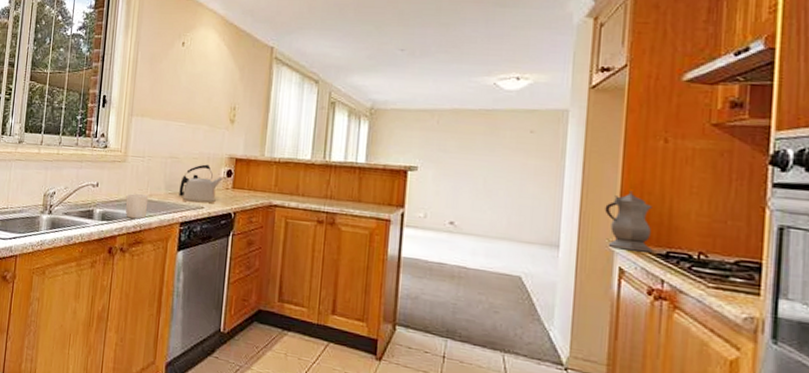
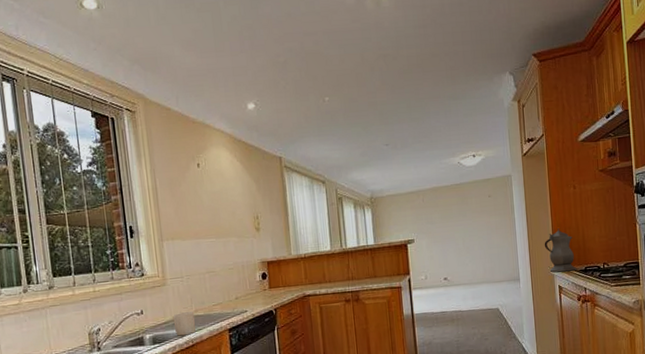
kettle: present [179,164,223,205] -> none [221,272,260,310]

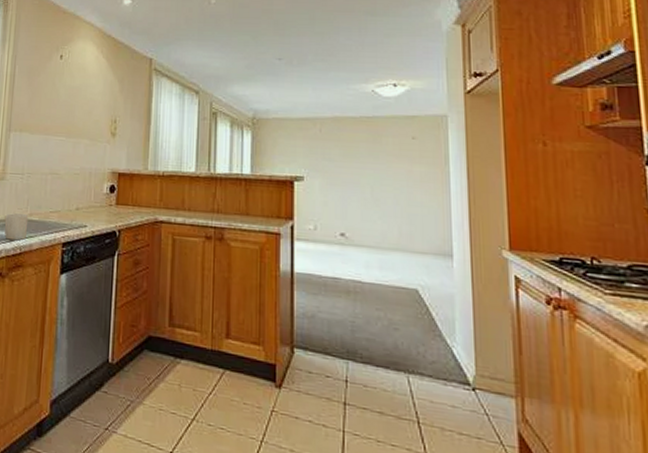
teapot: present [544,228,577,273] -> none [493,196,546,260]

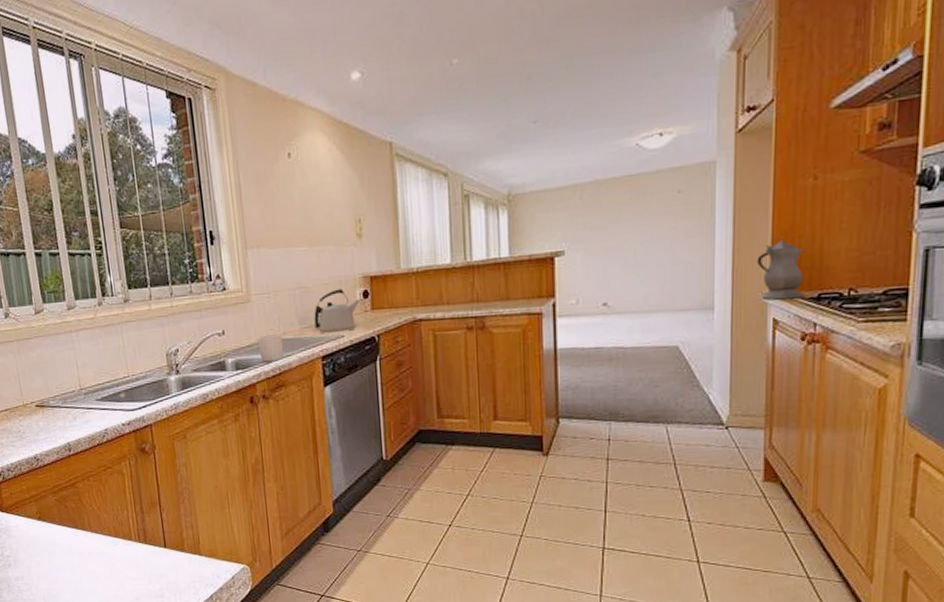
kettle: none [60,180,106,223] -> present [314,288,360,334]
teapot: none [493,196,546,260] -> present [757,237,805,300]

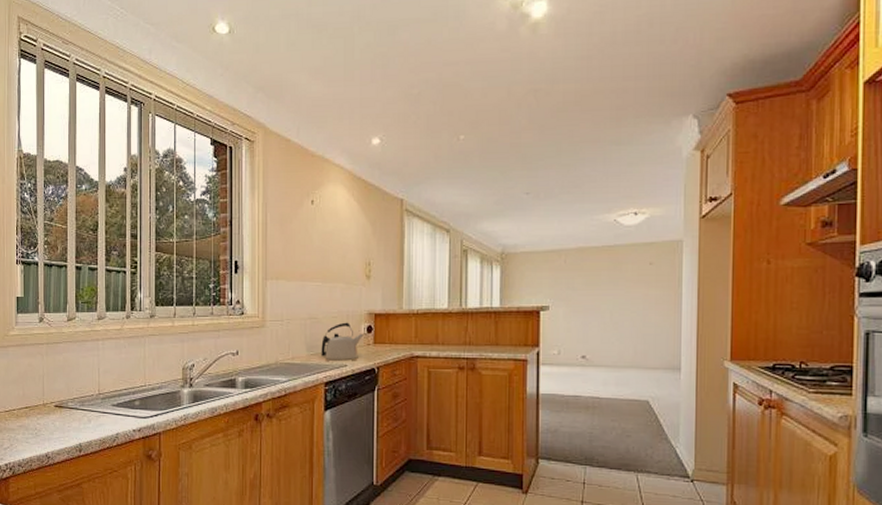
mug: present [257,333,285,362] -> none [268,357,291,384]
teapot: present [757,237,805,300] -> none [719,311,762,367]

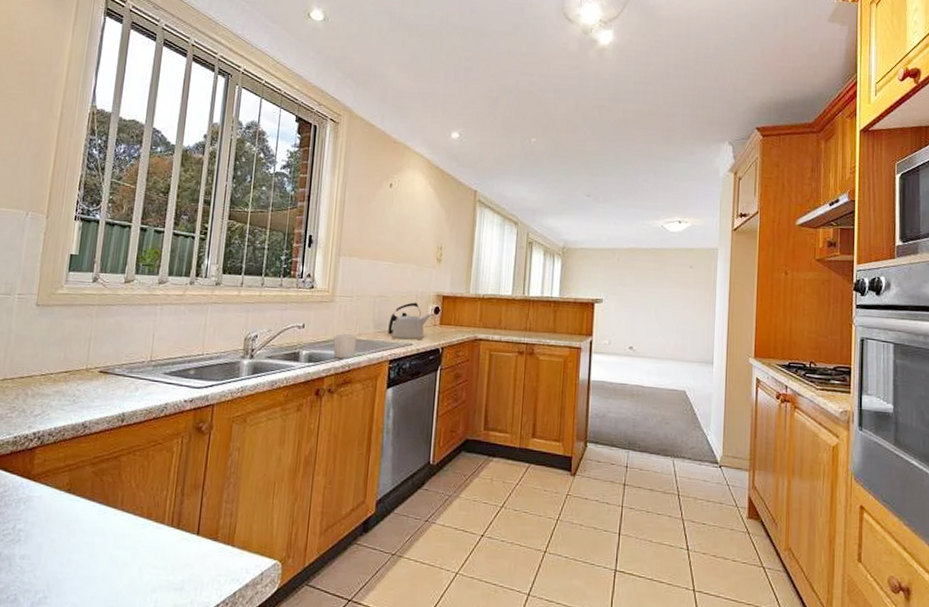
mug: none [268,357,291,384] -> present [333,333,358,359]

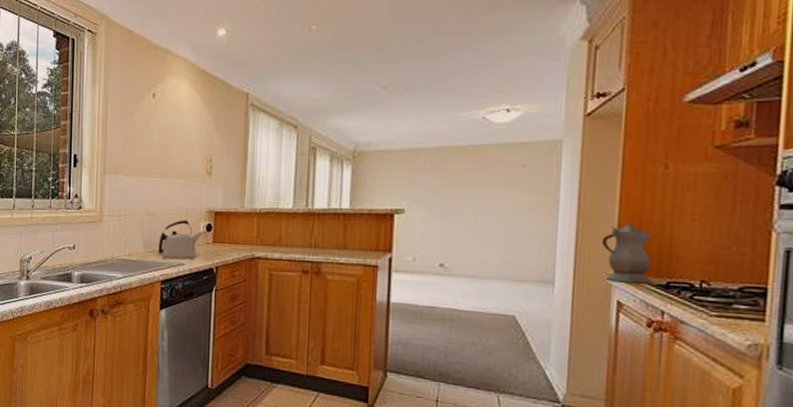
mug: present [333,333,358,359] -> none [104,253,128,280]
teapot: none [745,314,779,364] -> present [601,221,653,284]

